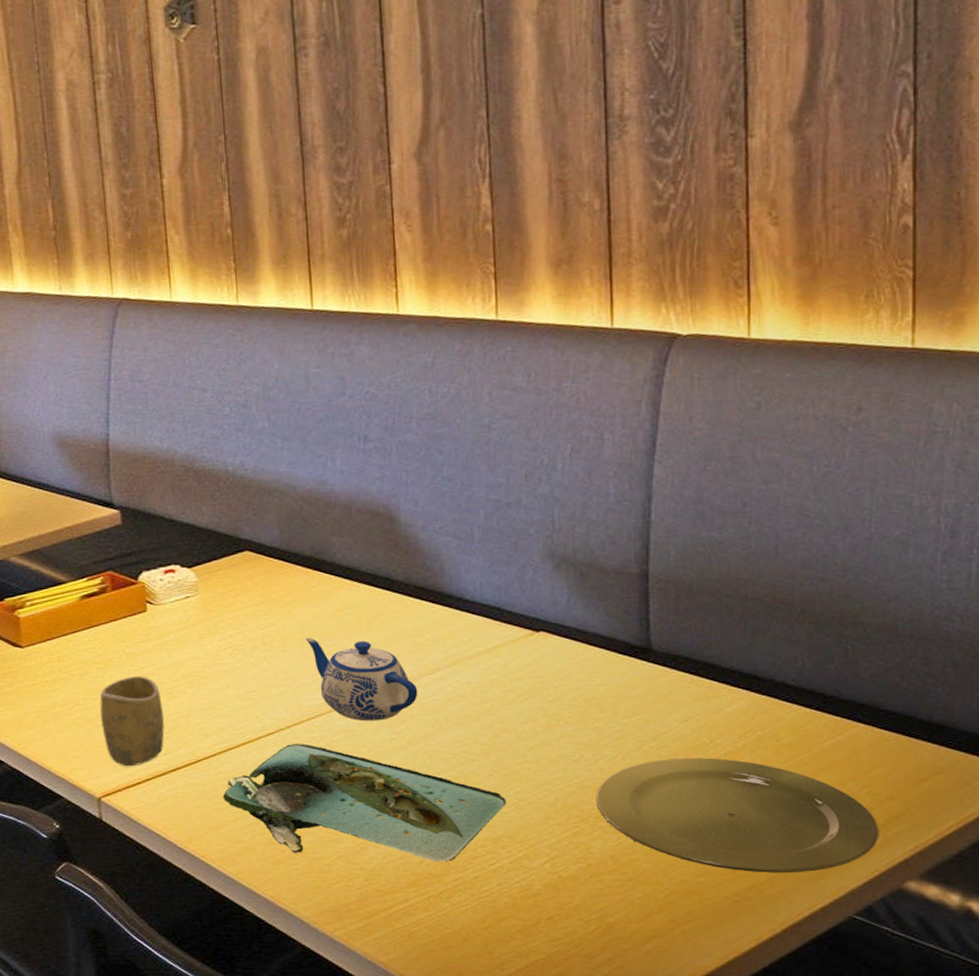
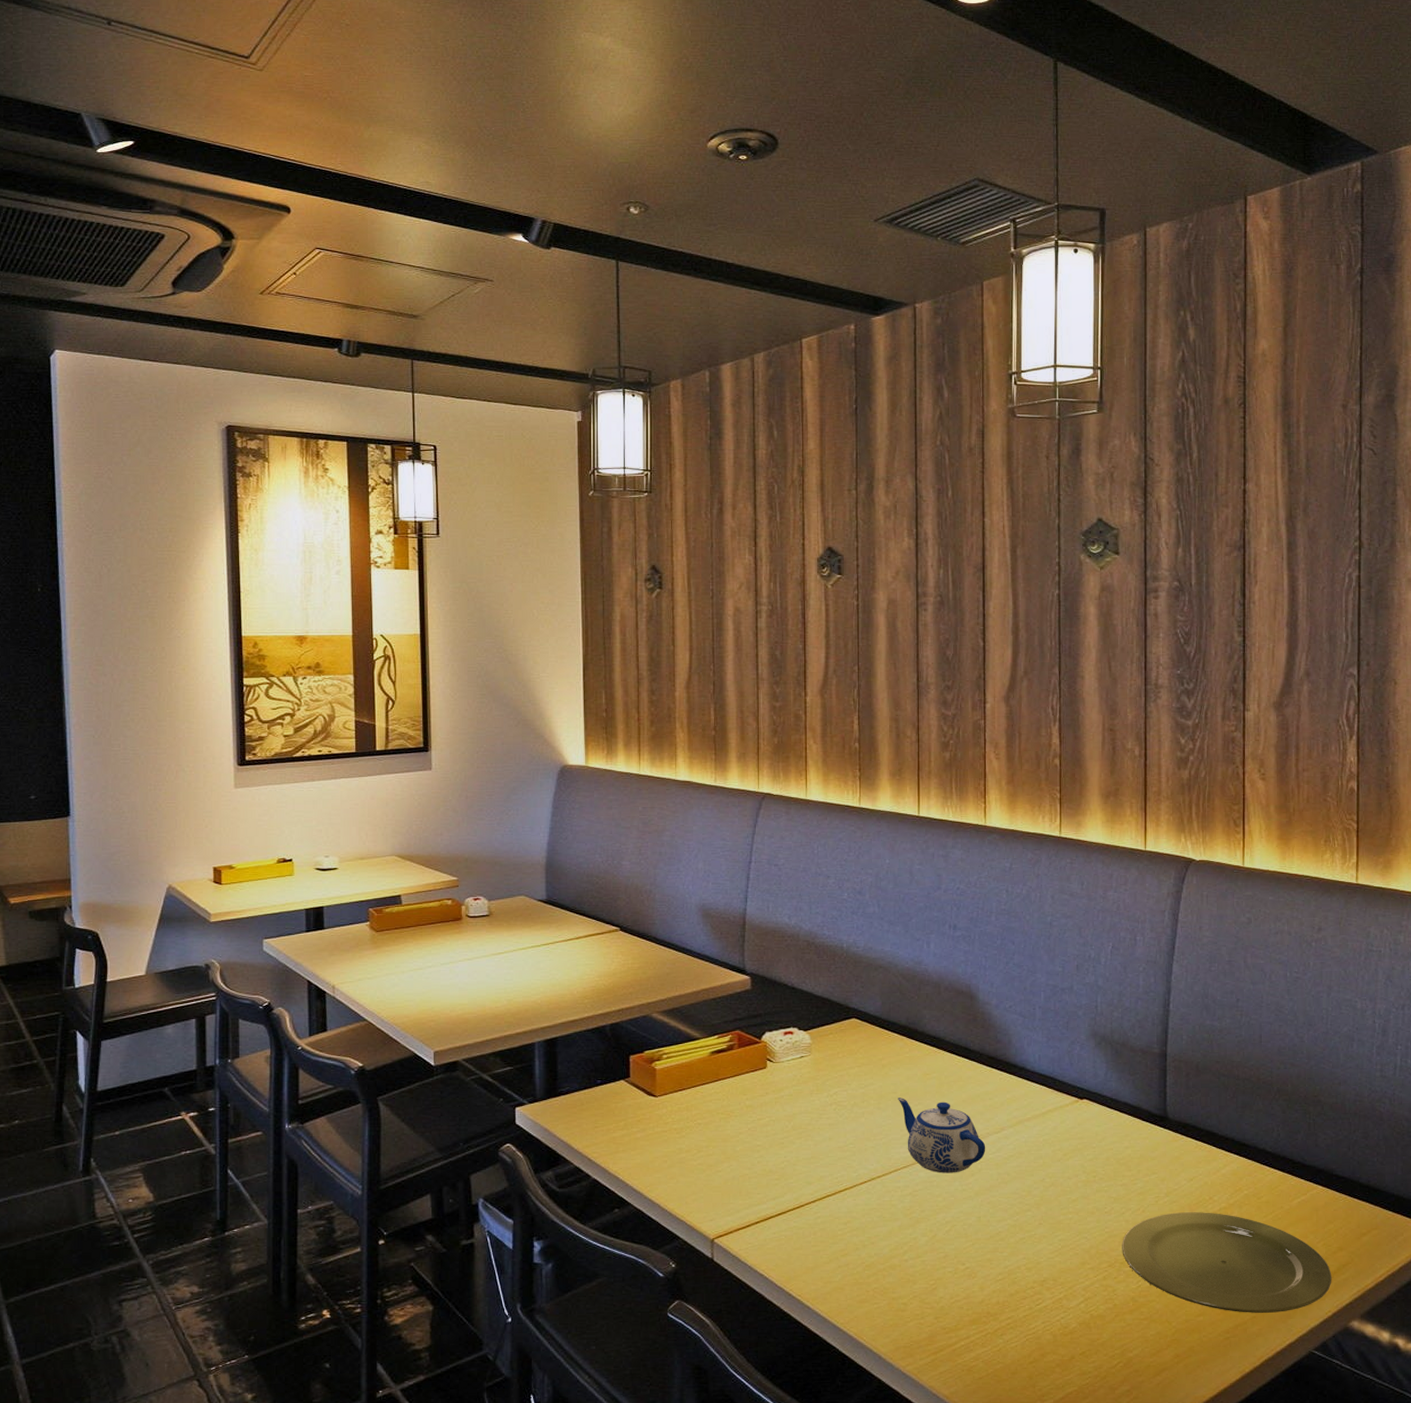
cup: present [99,676,165,767] -> none [720,1127,774,1210]
platter: present [222,744,507,862] -> none [819,1192,1052,1302]

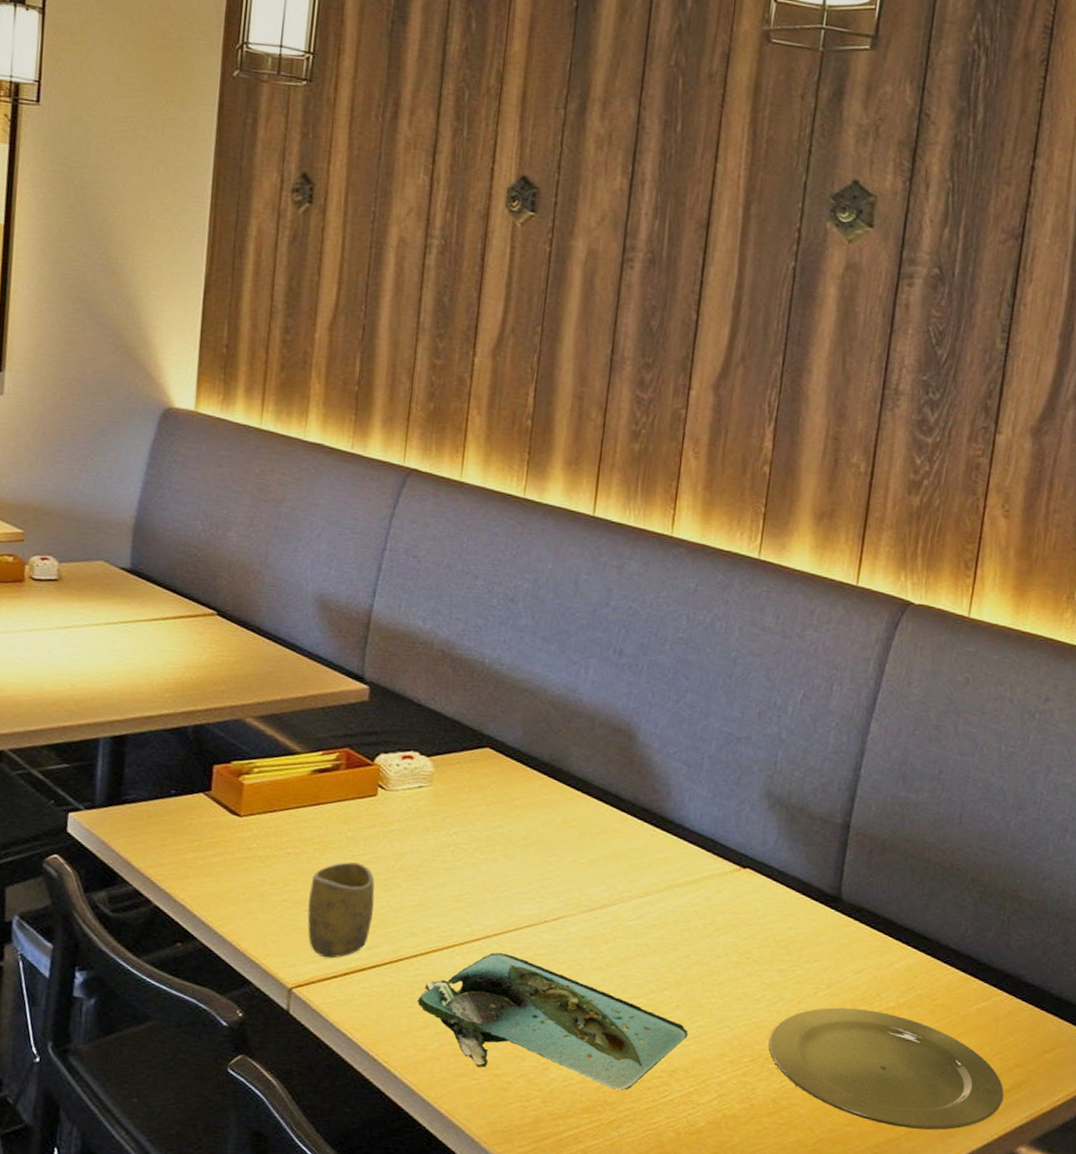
cup: none [720,1127,774,1210] -> present [307,862,375,959]
platter: none [819,1192,1052,1302] -> present [417,952,688,1090]
teapot: present [898,1098,986,1173] -> none [529,845,626,939]

